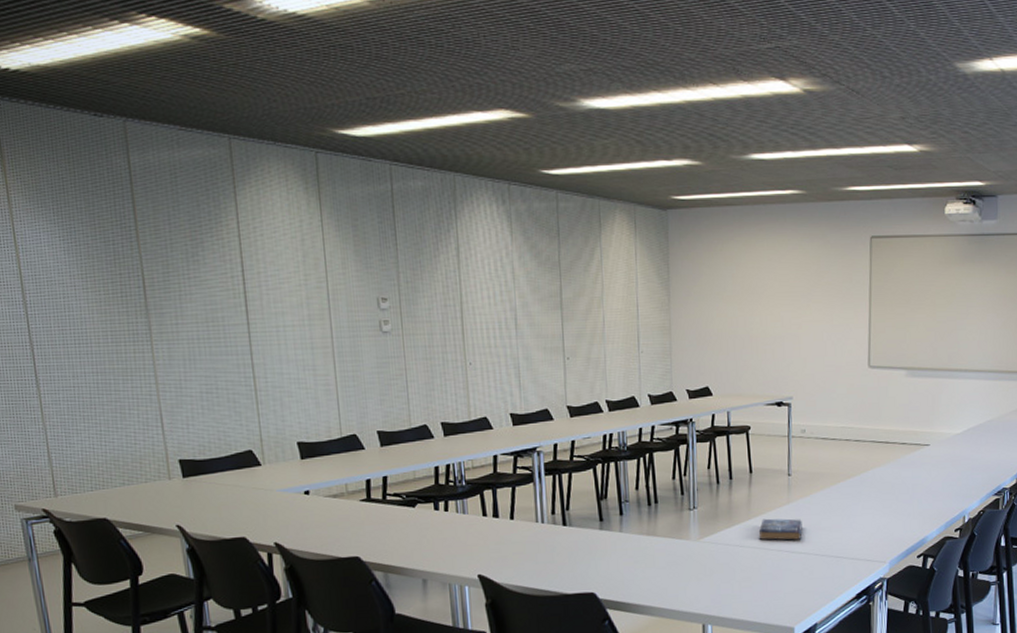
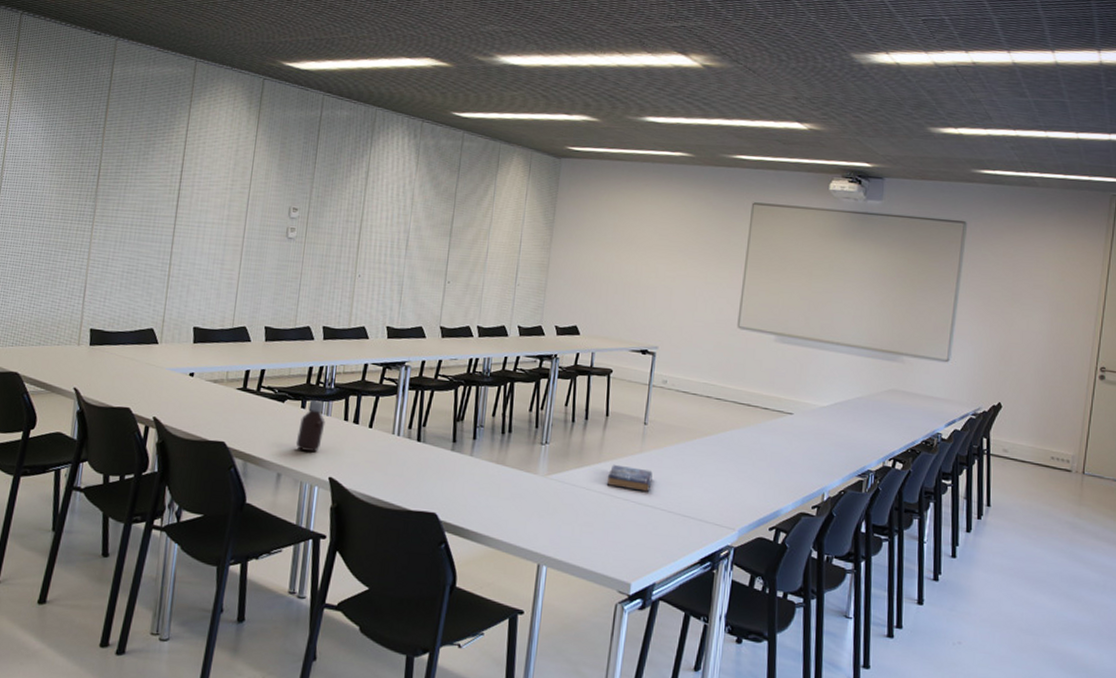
bottle: none [435,500,464,553] -> present [295,400,326,452]

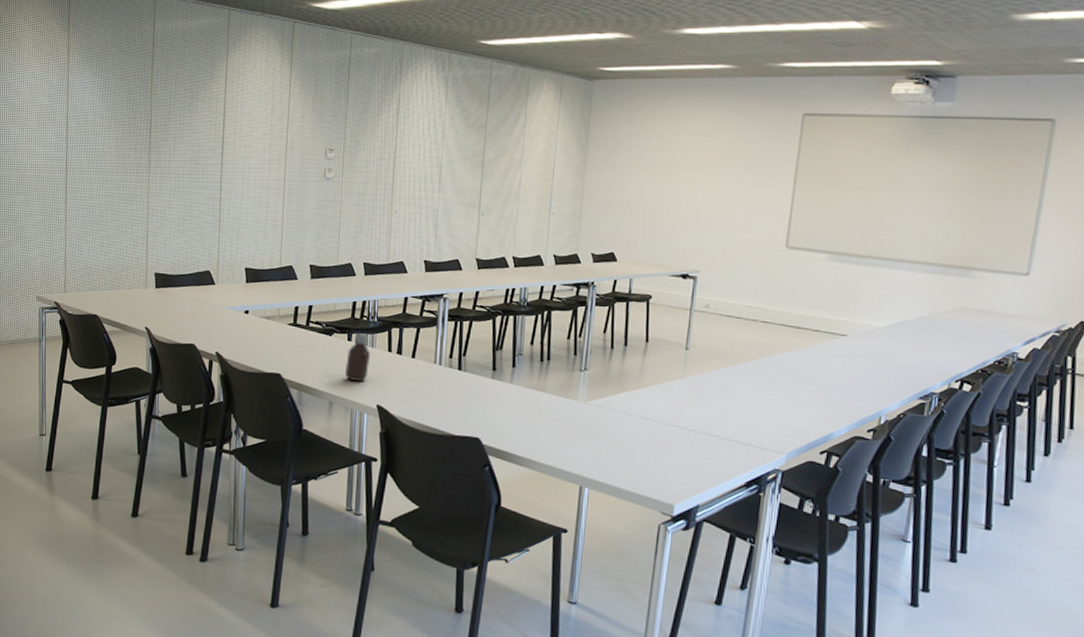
book: present [606,464,653,492] -> none [647,389,695,416]

